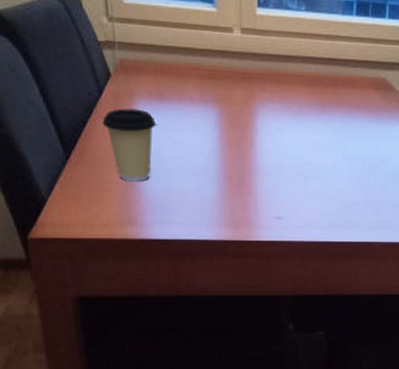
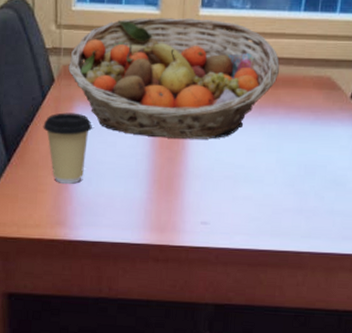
fruit basket: none [125,14,339,137] -> present [68,18,280,139]

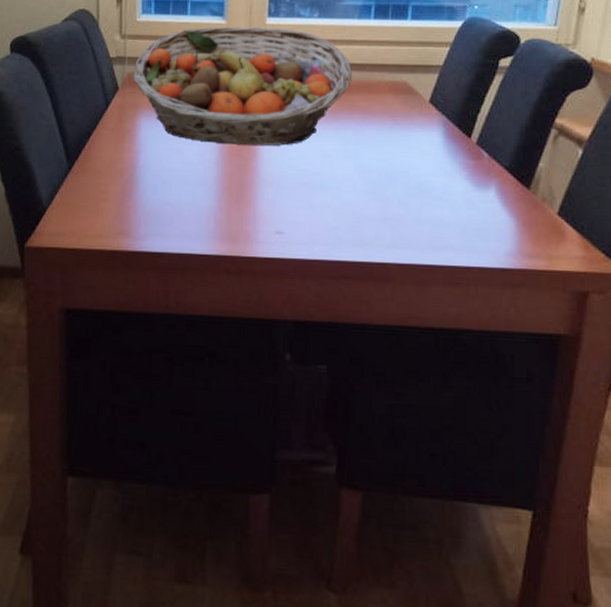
coffee cup: present [43,112,92,184] -> none [106,120,158,192]

